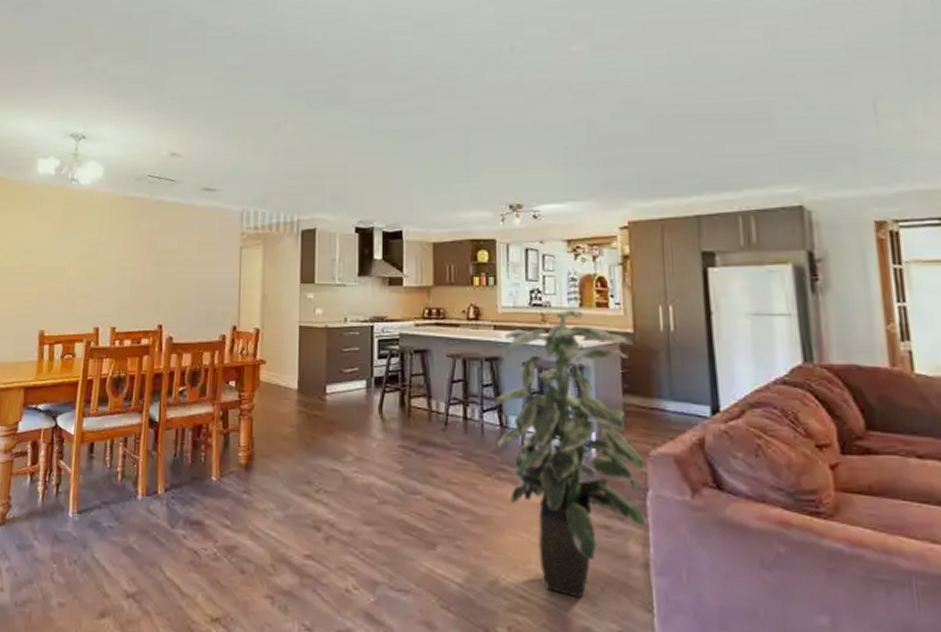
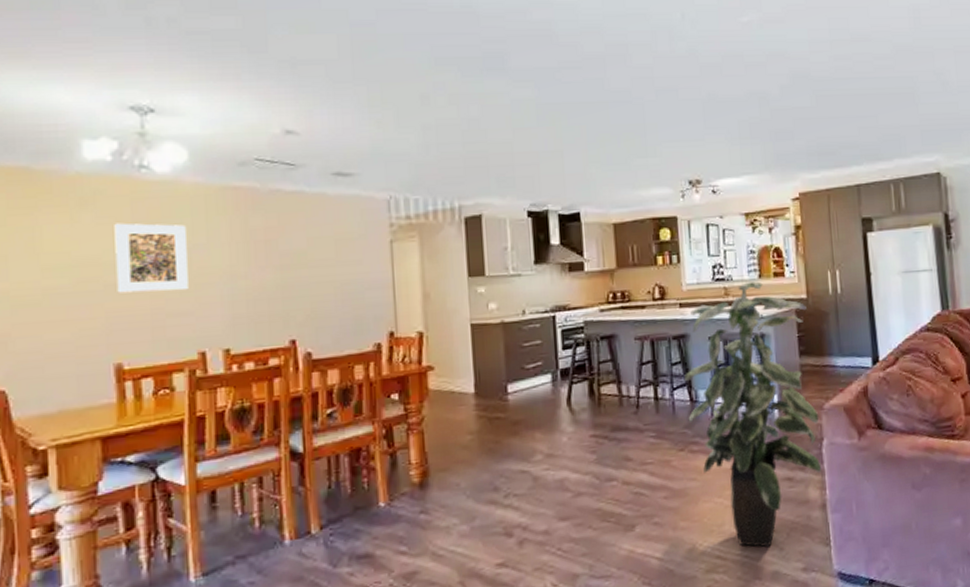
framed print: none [47,222,96,277] -> present [114,223,189,293]

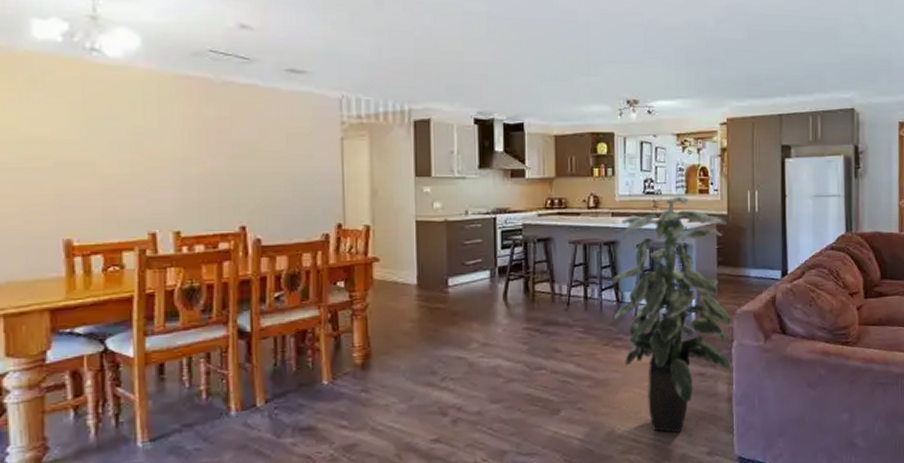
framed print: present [114,223,189,293] -> none [64,103,140,173]

